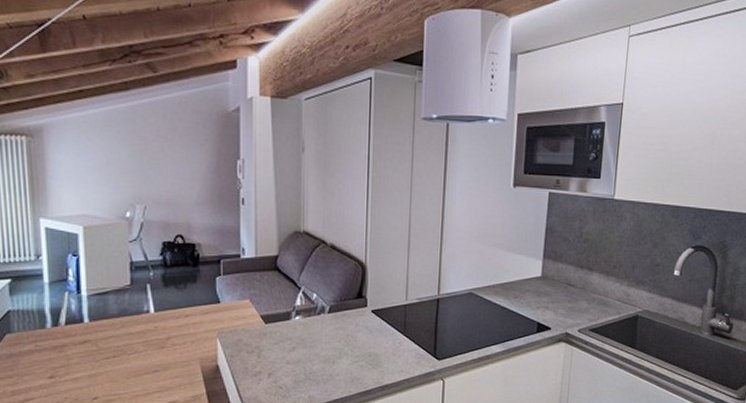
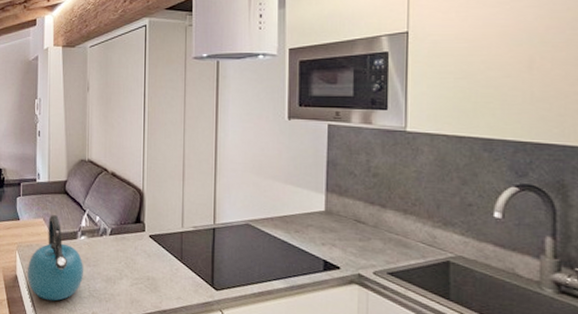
kettle: none [231,295,299,389] -> present [27,215,84,301]

